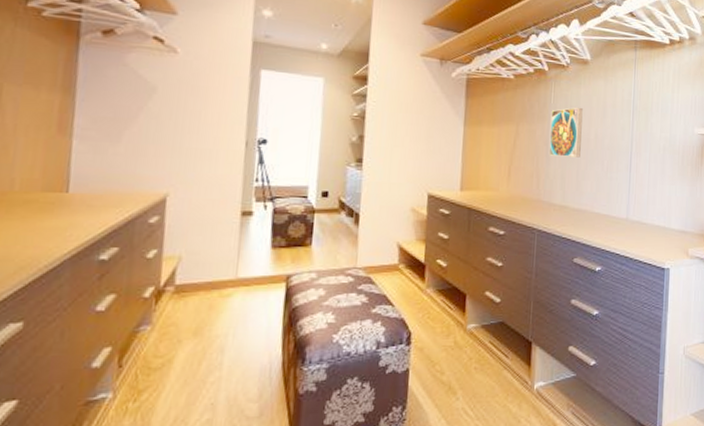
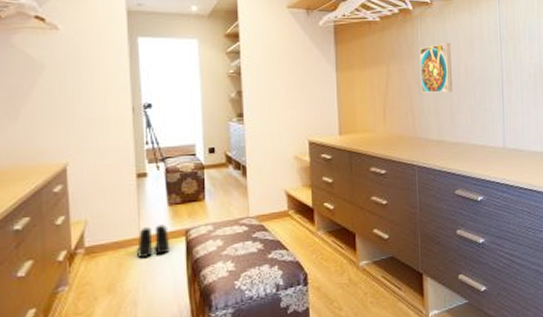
boots: none [231,268,269,302] -> present [137,225,171,259]

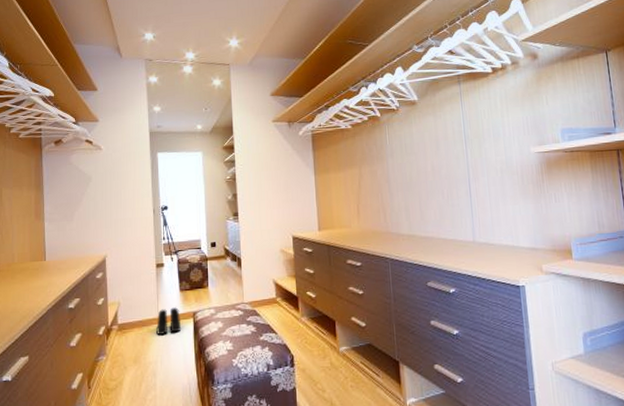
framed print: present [419,42,452,93] -> none [388,144,421,191]

